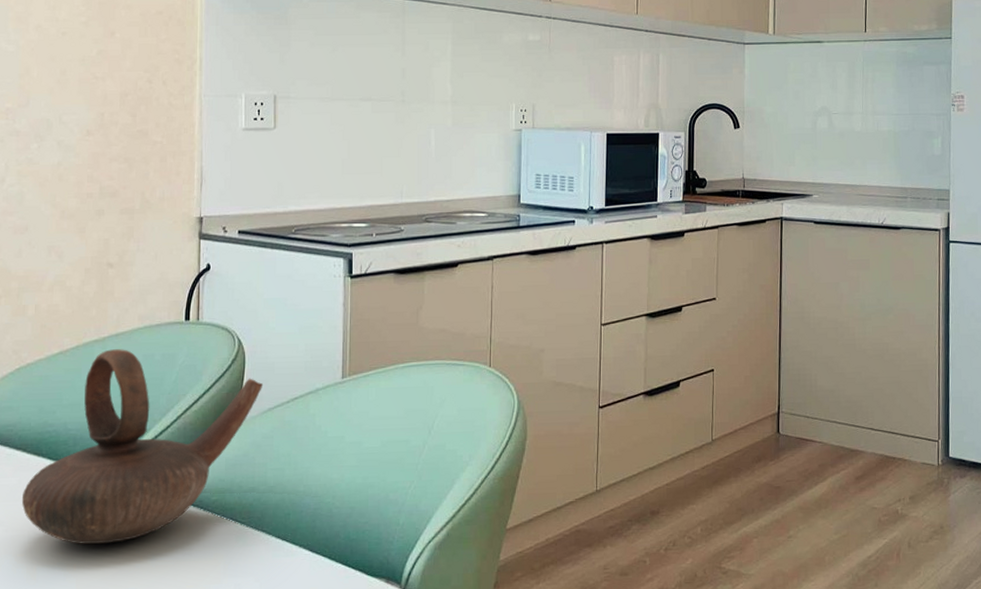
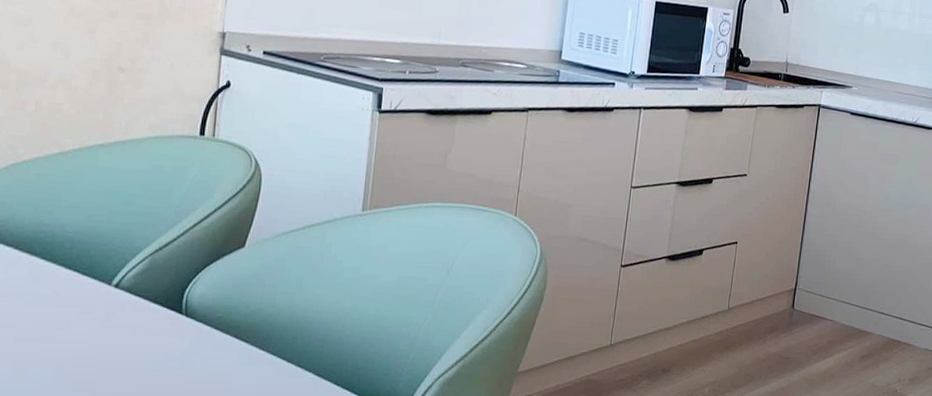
teapot: present [21,349,264,545] -> none [10,155,279,349]

